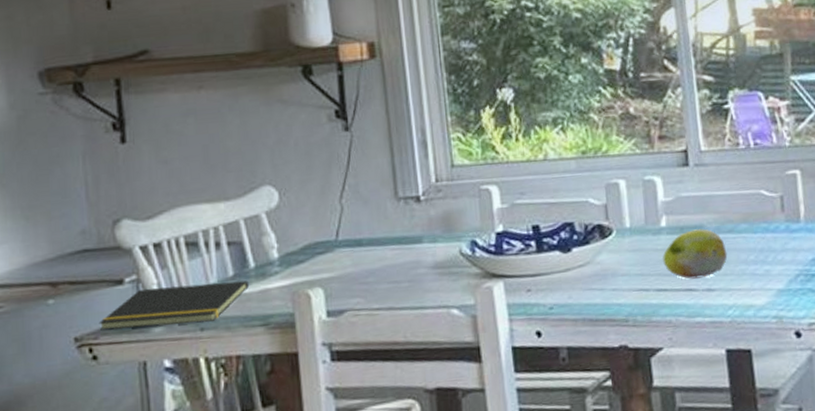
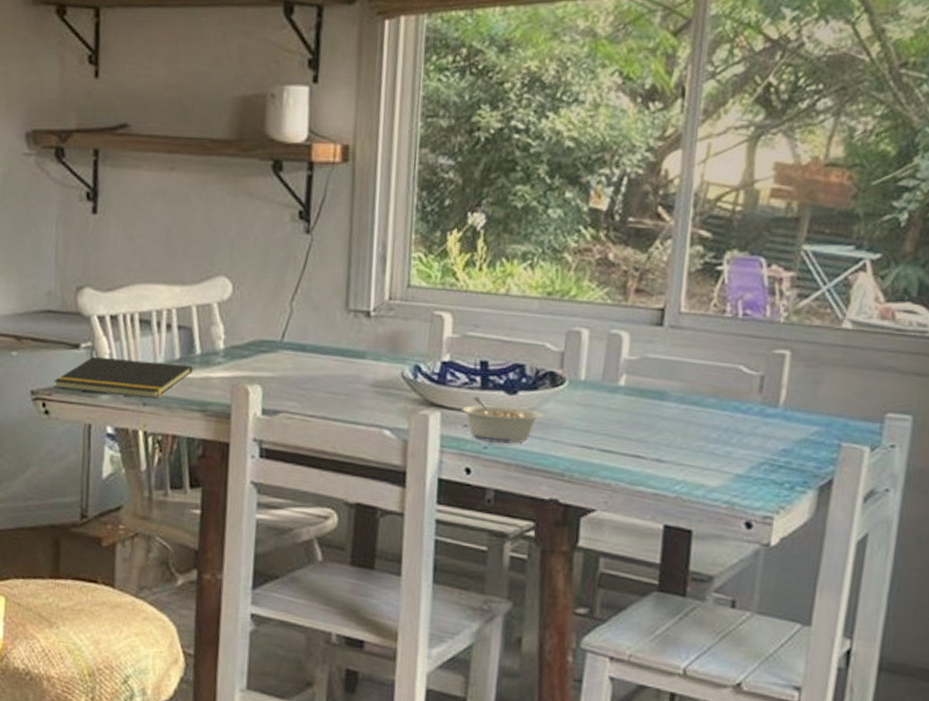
legume: none [523,260,598,303] -> present [462,396,542,444]
fruit: present [663,229,728,279] -> none [614,394,687,447]

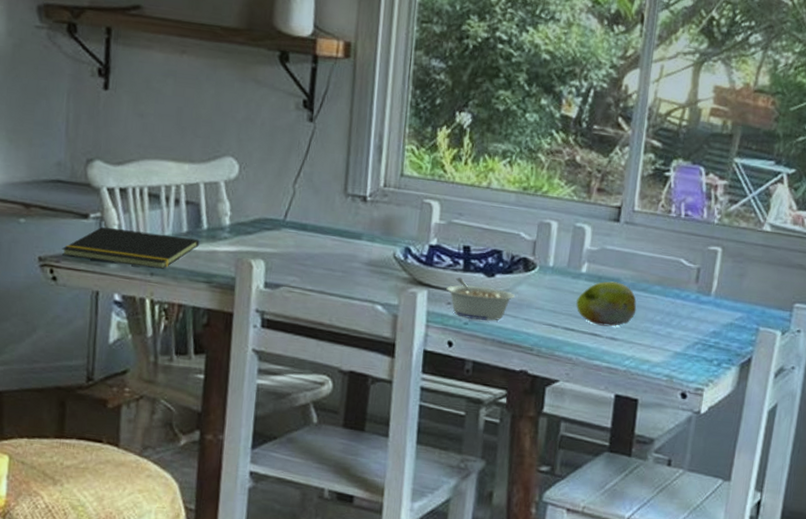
fruit: none [614,394,687,447] -> present [576,281,637,327]

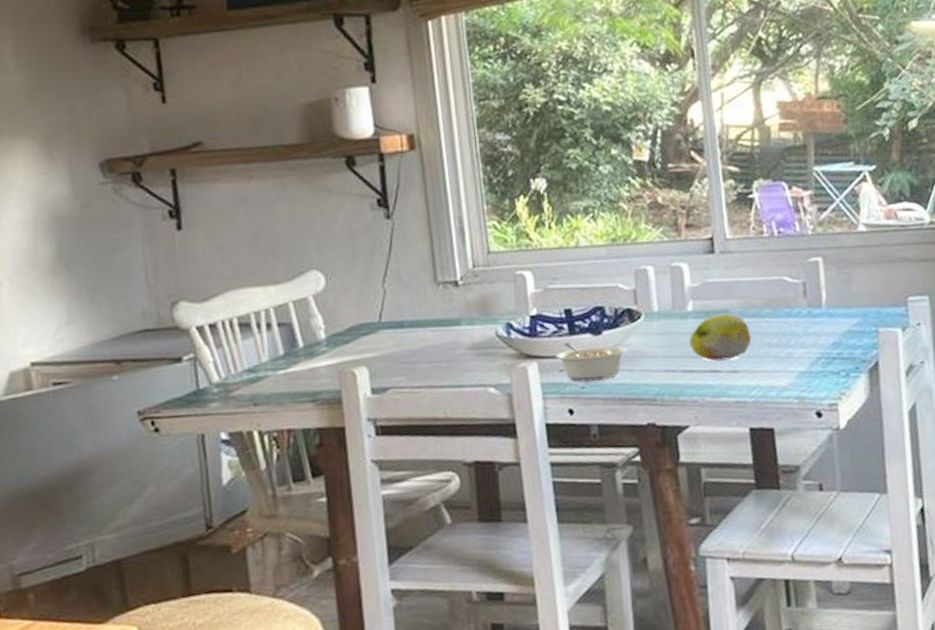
notepad: present [62,226,199,269] -> none [160,359,298,405]

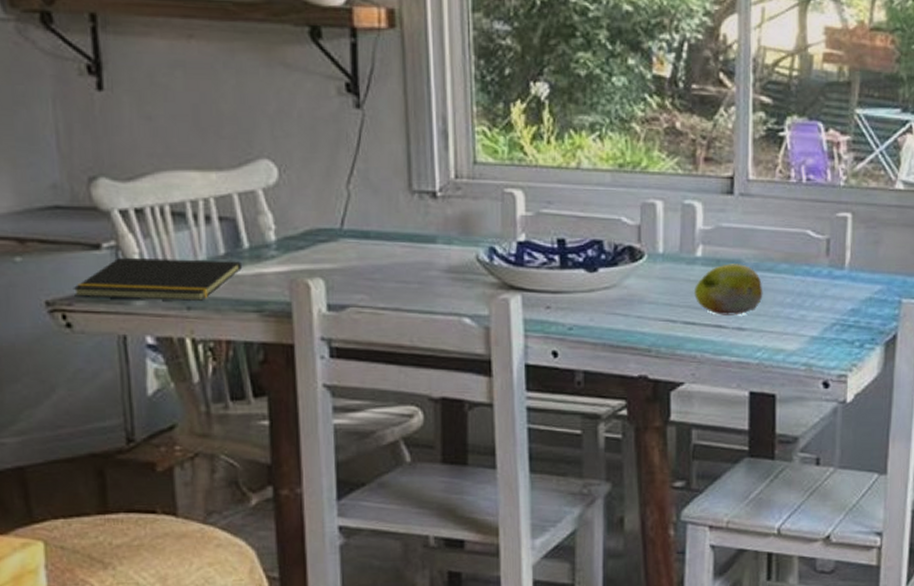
notepad: none [160,359,298,405] -> present [73,257,242,301]
legume: present [556,342,627,383] -> none [543,276,624,324]

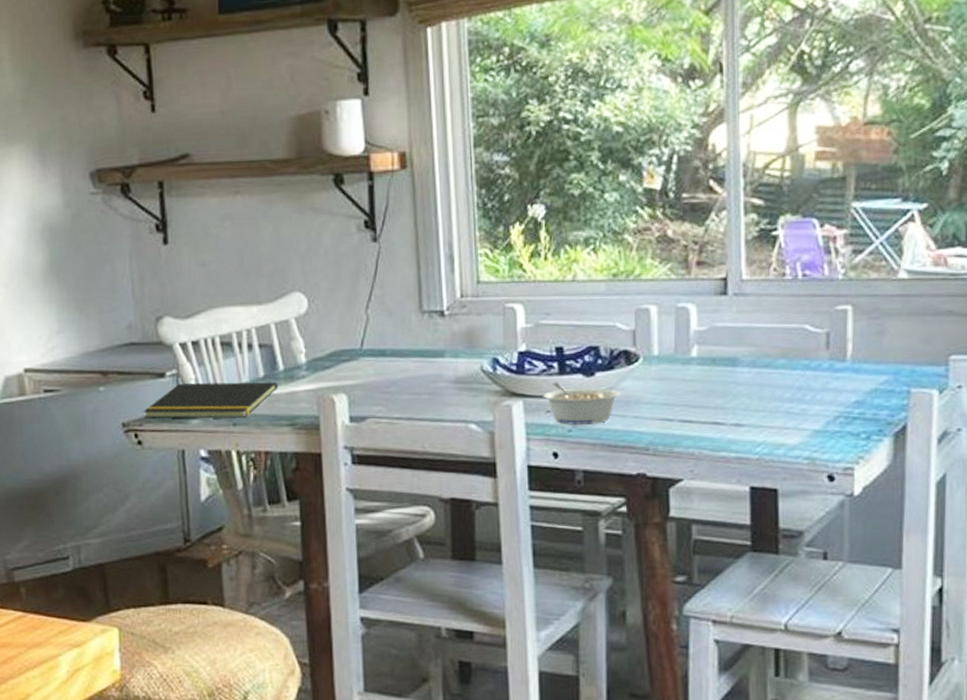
legume: none [543,276,624,324] -> present [543,382,621,426]
fruit: present [694,264,763,315] -> none [690,361,761,413]

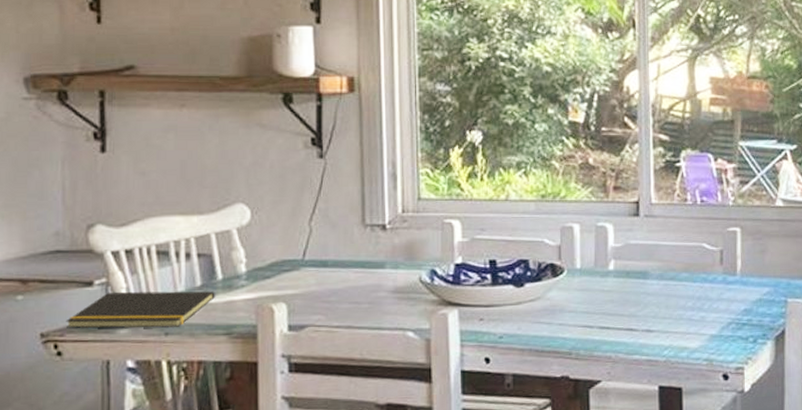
legume: present [543,382,621,426] -> none [477,292,547,333]

